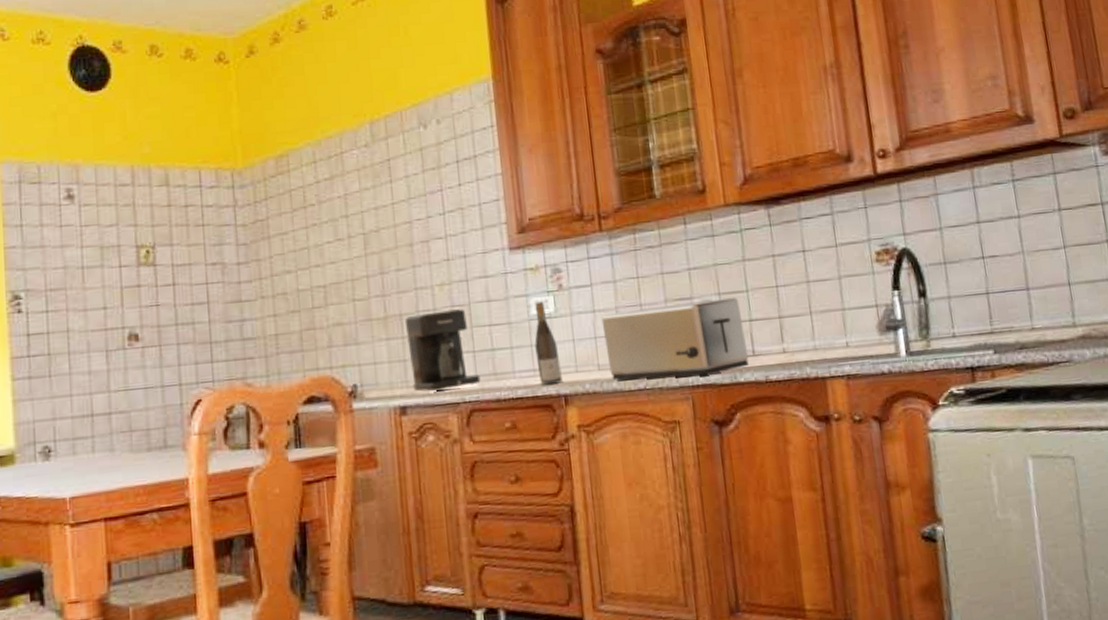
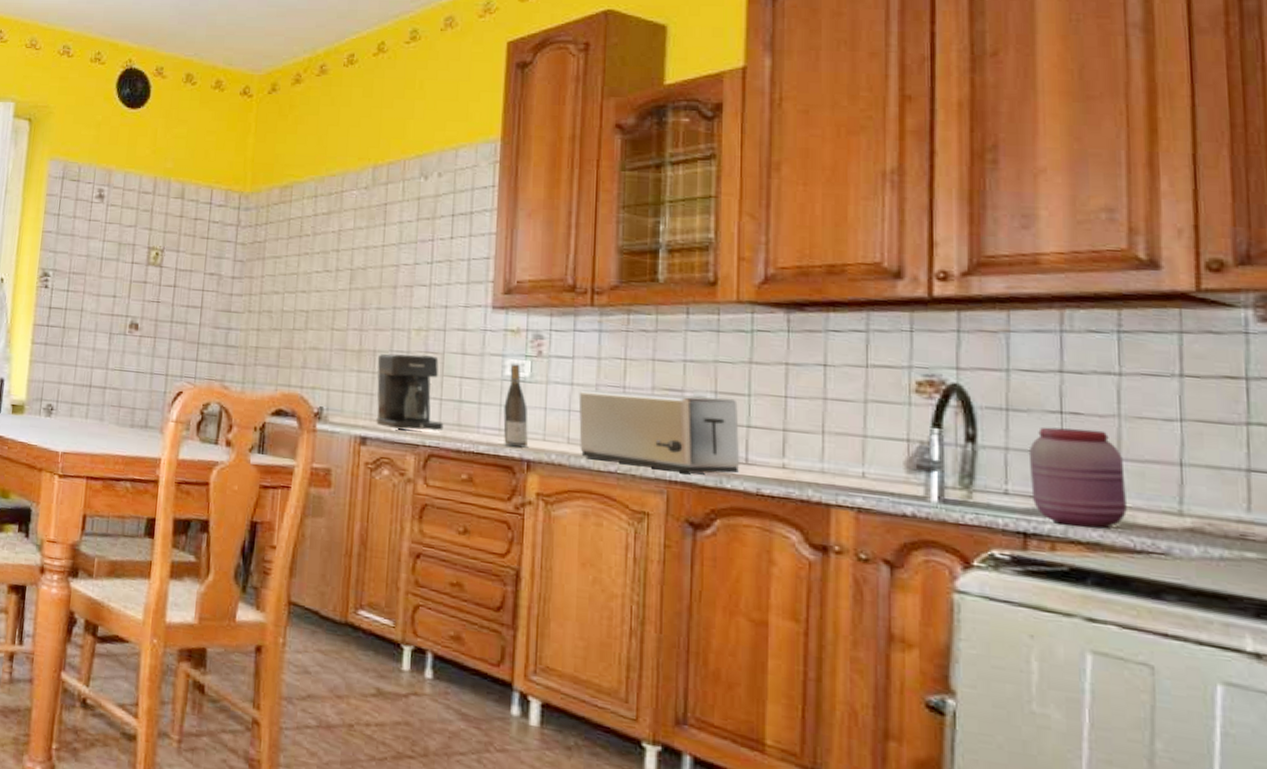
jar: none [965,267,1039,354] -> present [1028,427,1127,529]

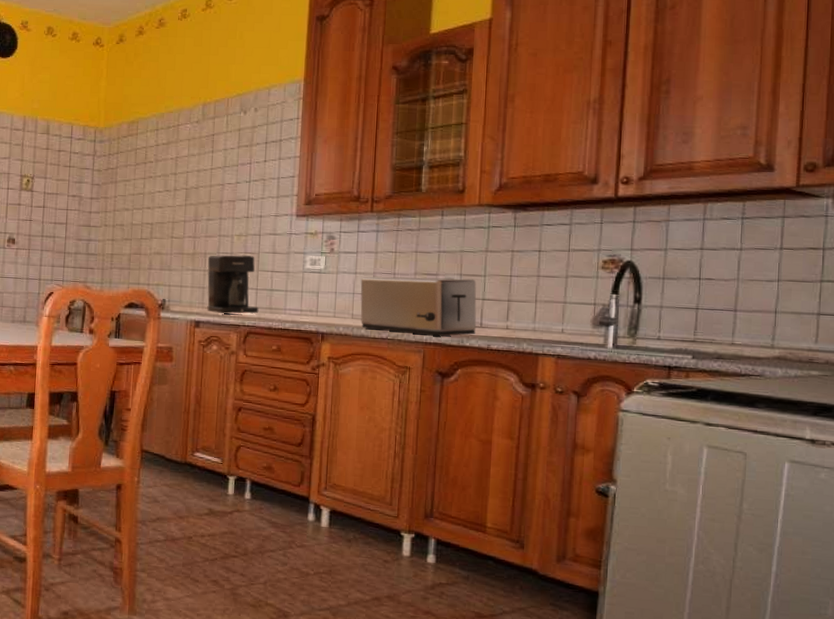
wine bottle: present [503,363,528,448] -> none [304,259,323,323]
jar: present [1028,427,1127,529] -> none [675,290,739,360]

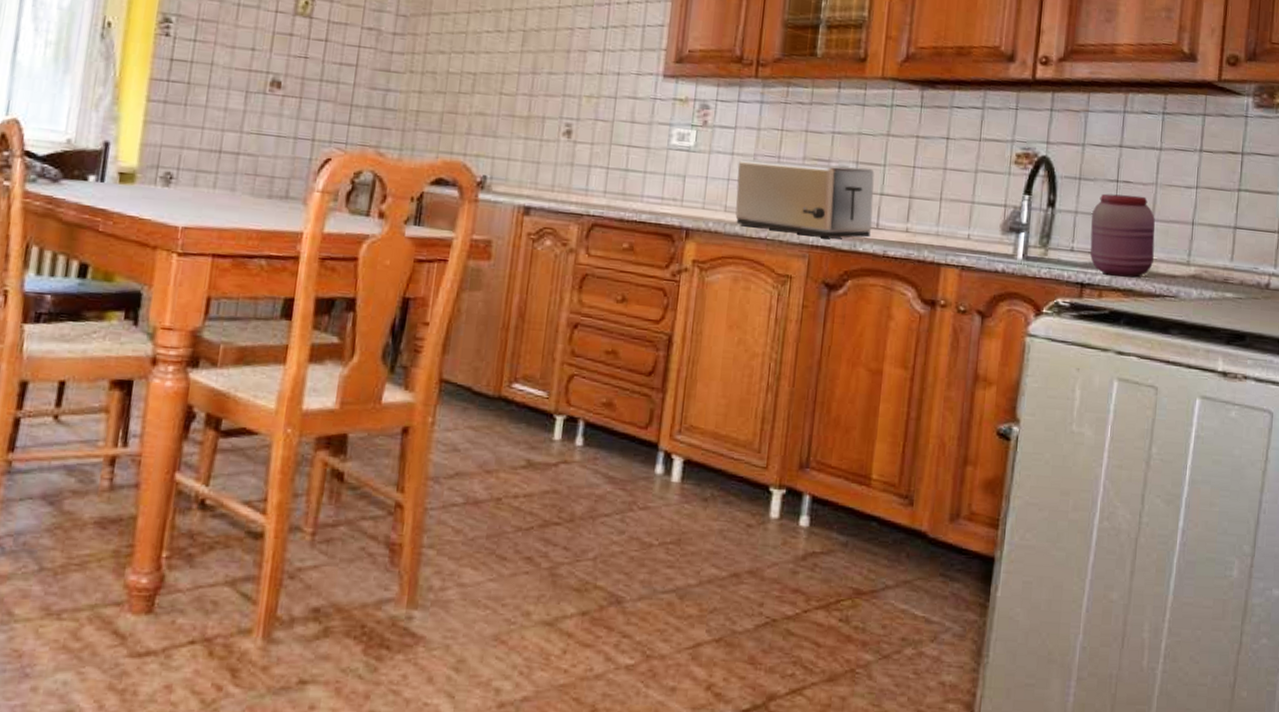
coffee maker: present [207,255,259,314] -> none [541,120,609,200]
jar: none [675,290,739,360] -> present [1090,193,1155,278]

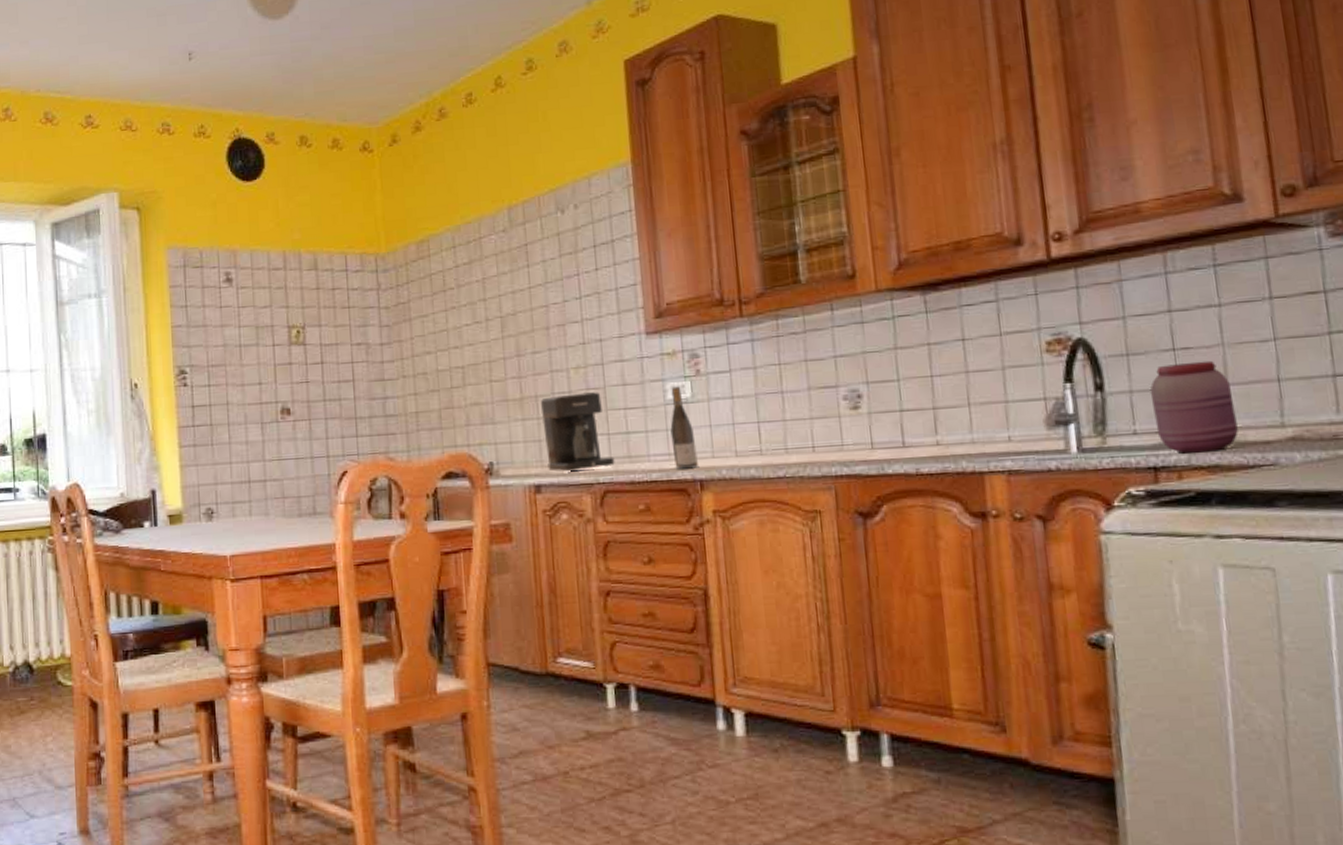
coffee maker: none [541,120,609,200] -> present [540,392,615,472]
wine bottle: none [665,133,690,216] -> present [670,386,698,469]
toaster: present [735,159,875,239] -> none [740,386,898,468]

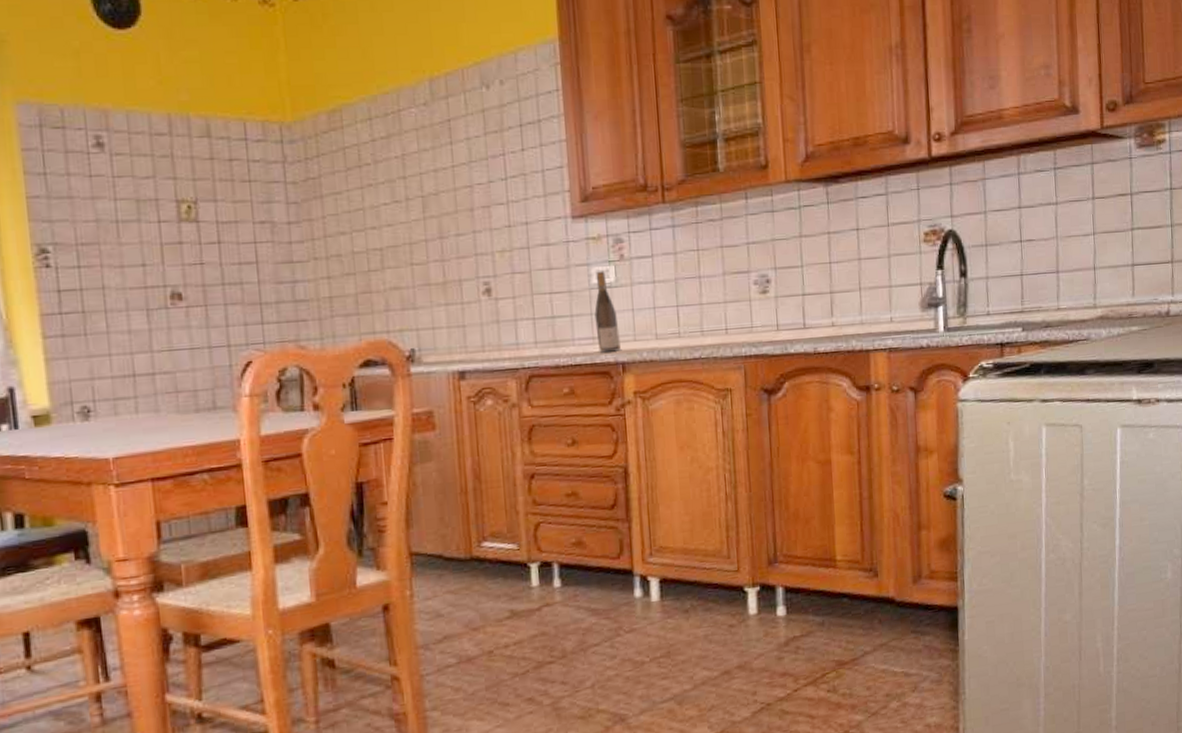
coffee maker: present [540,392,615,472] -> none [464,276,540,357]
jar: present [1150,360,1239,454] -> none [1001,251,1063,331]

